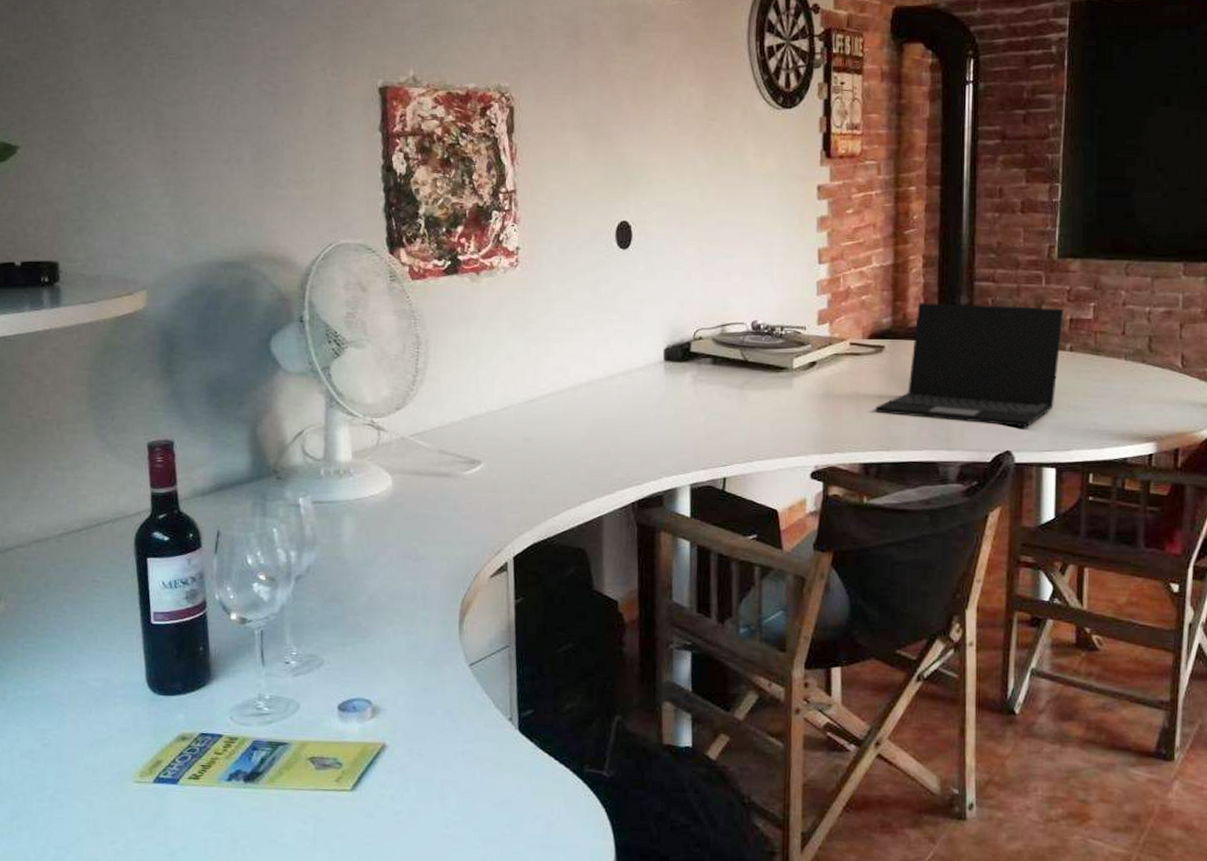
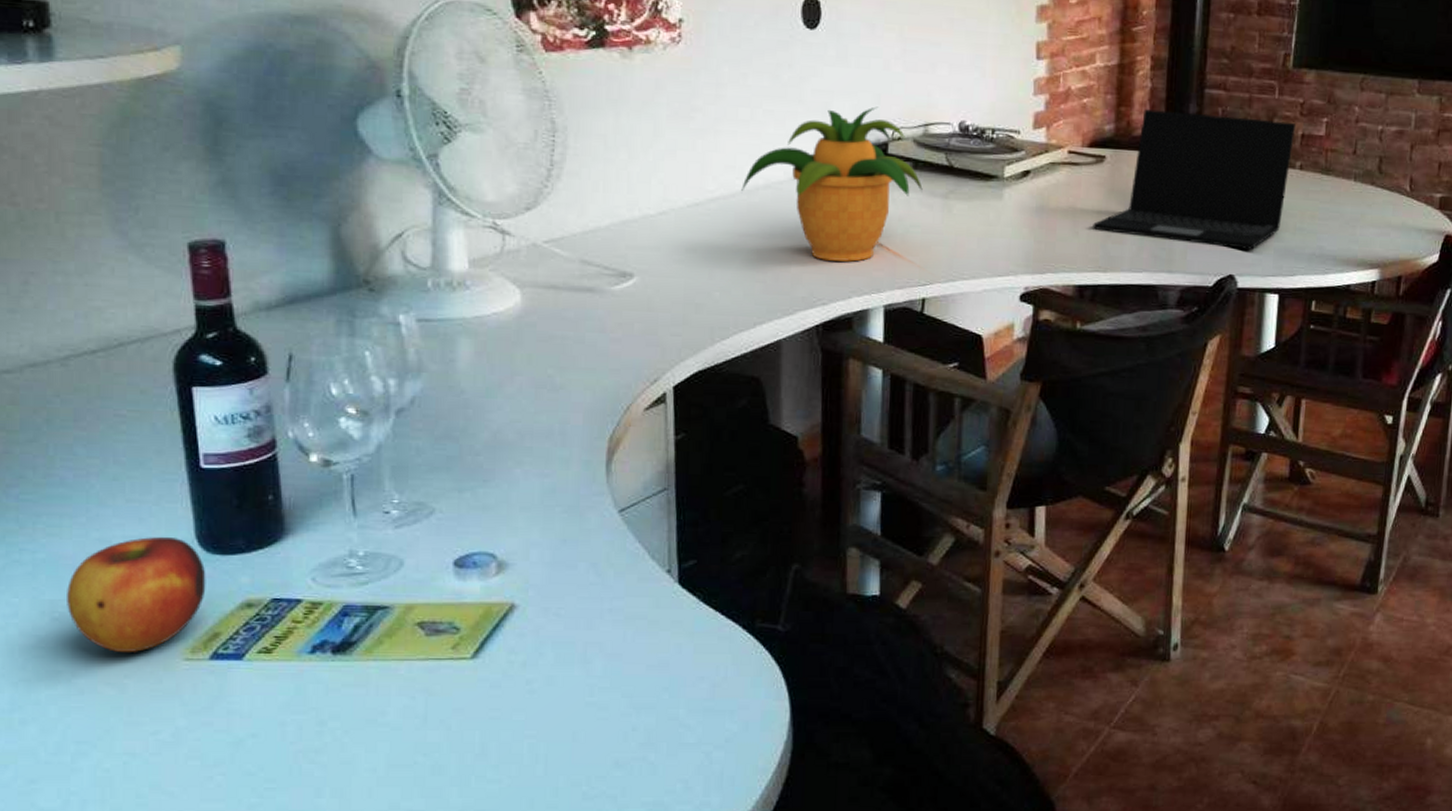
apple: none [53,680,153,775] -> present [67,537,206,653]
potted plant: none [568,311,721,446] -> present [741,106,923,262]

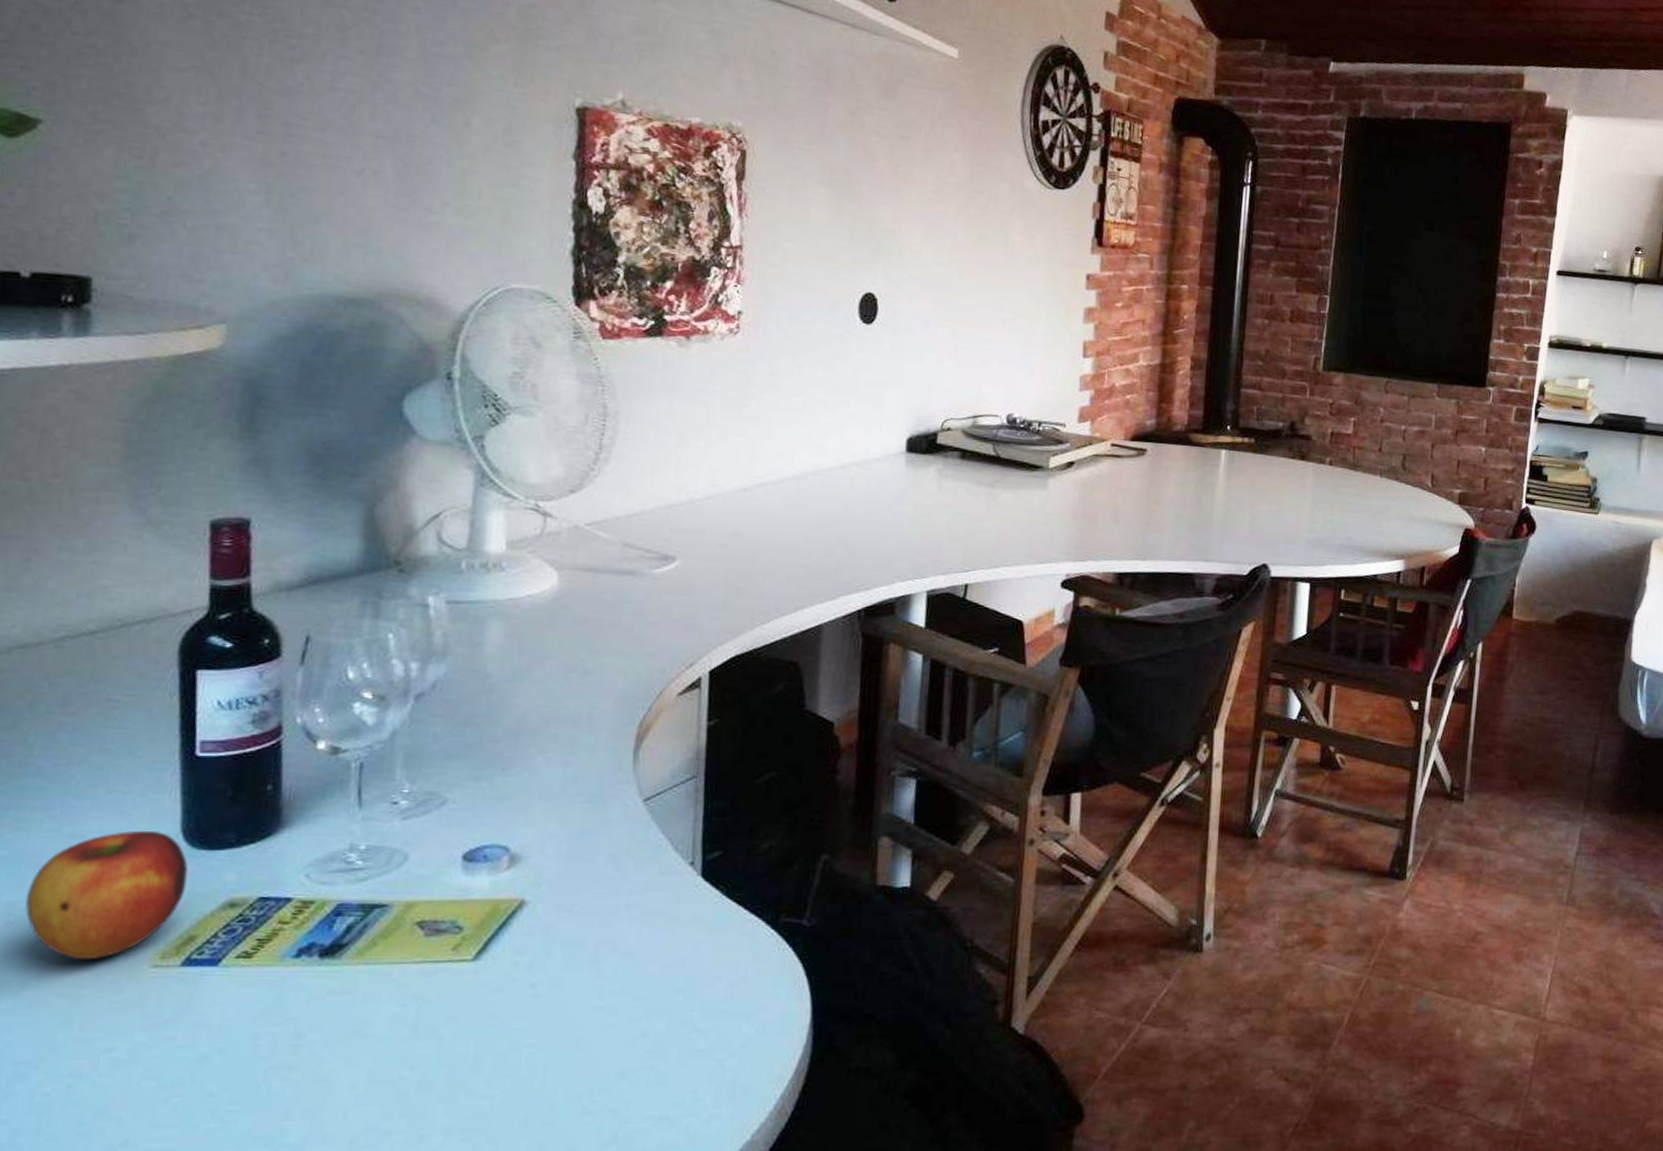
potted plant: present [741,106,923,262] -> none [790,398,970,548]
laptop: present [1093,109,1295,250] -> none [1133,406,1325,540]

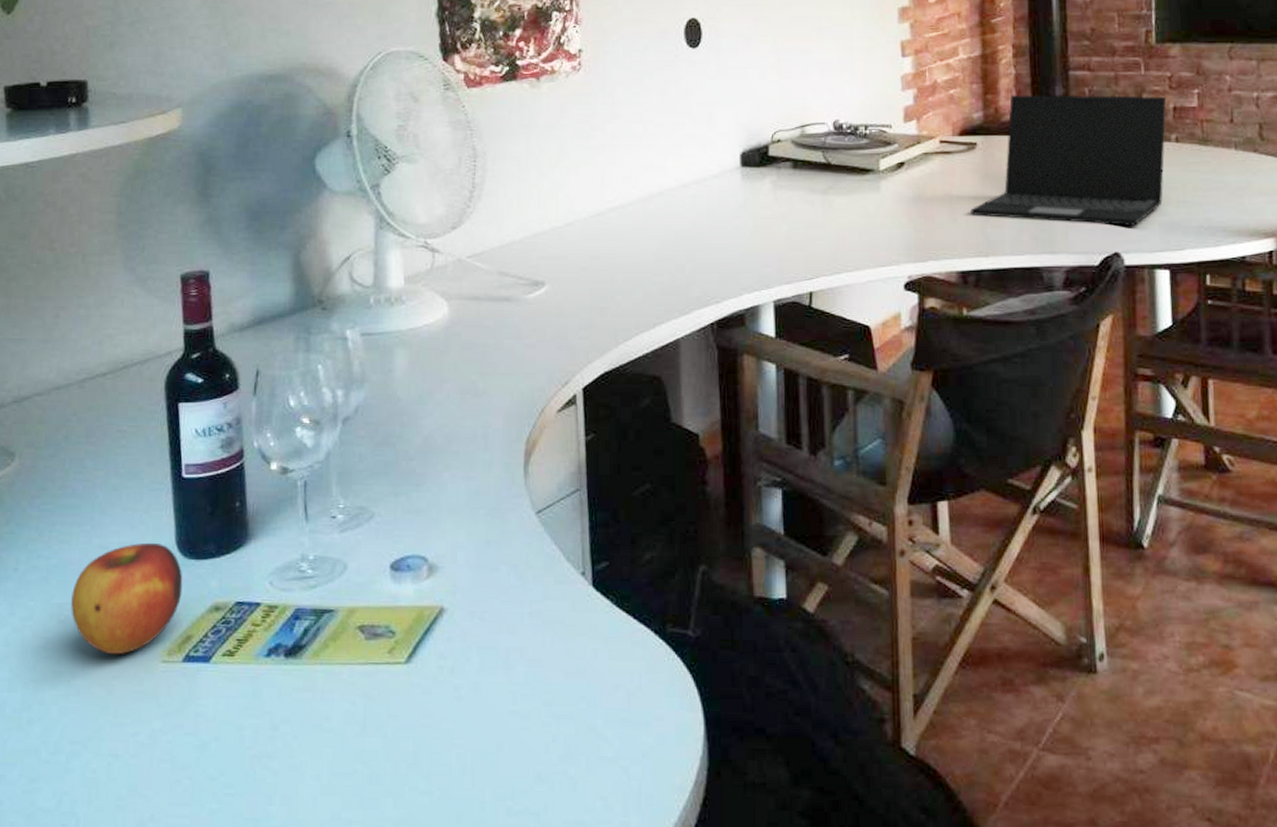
laptop: none [1133,406,1325,540] -> present [970,95,1166,226]

